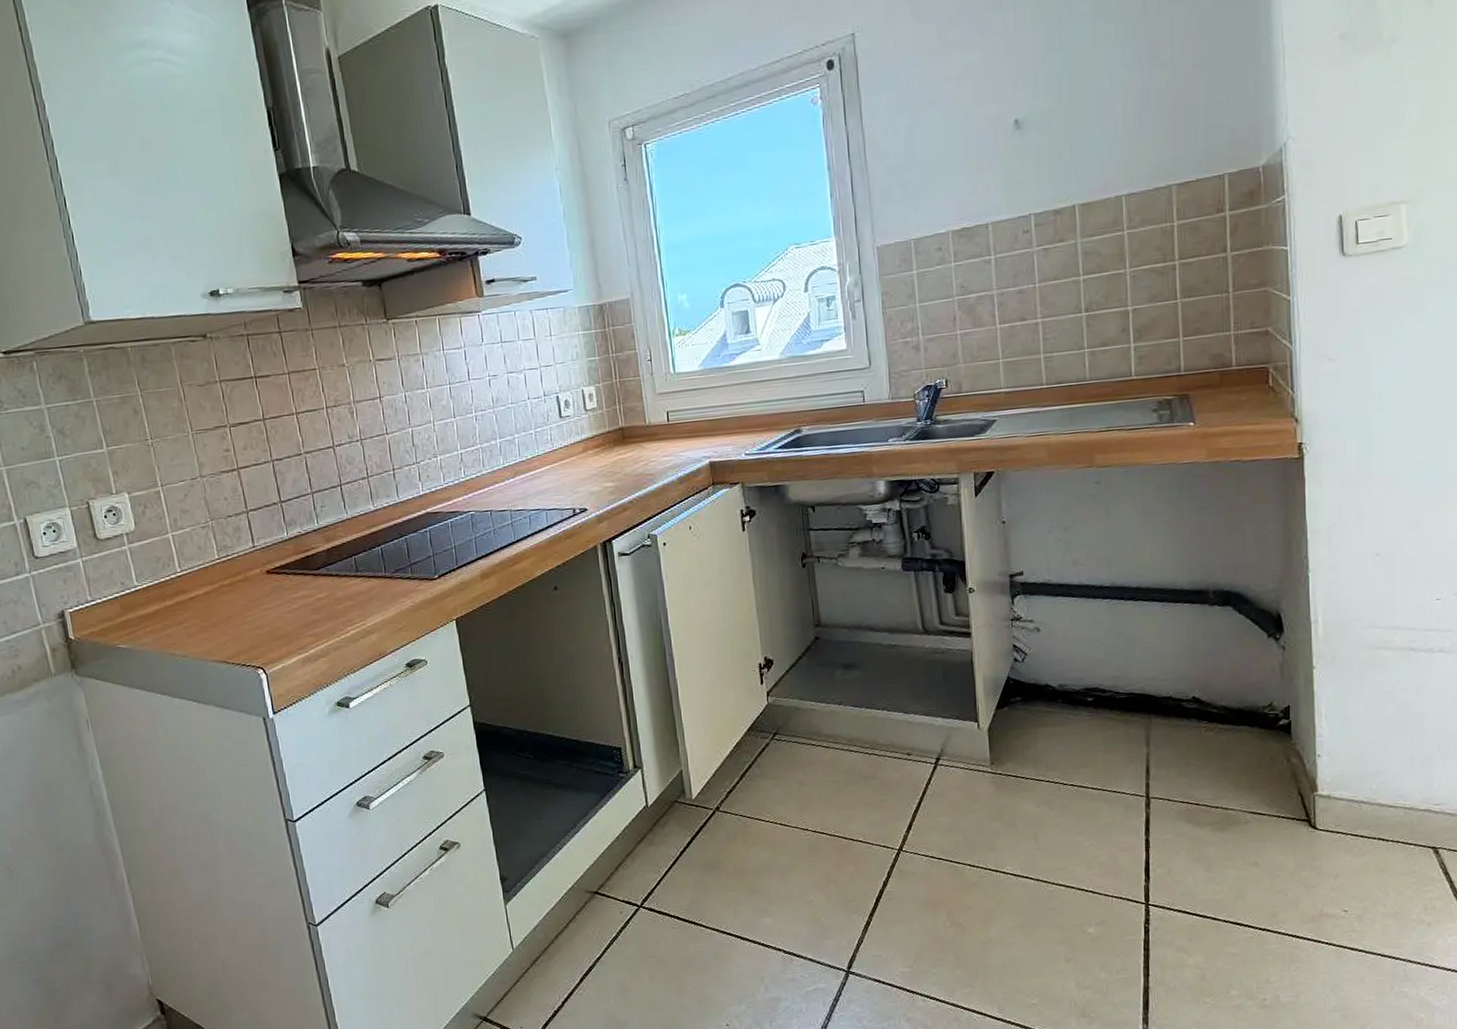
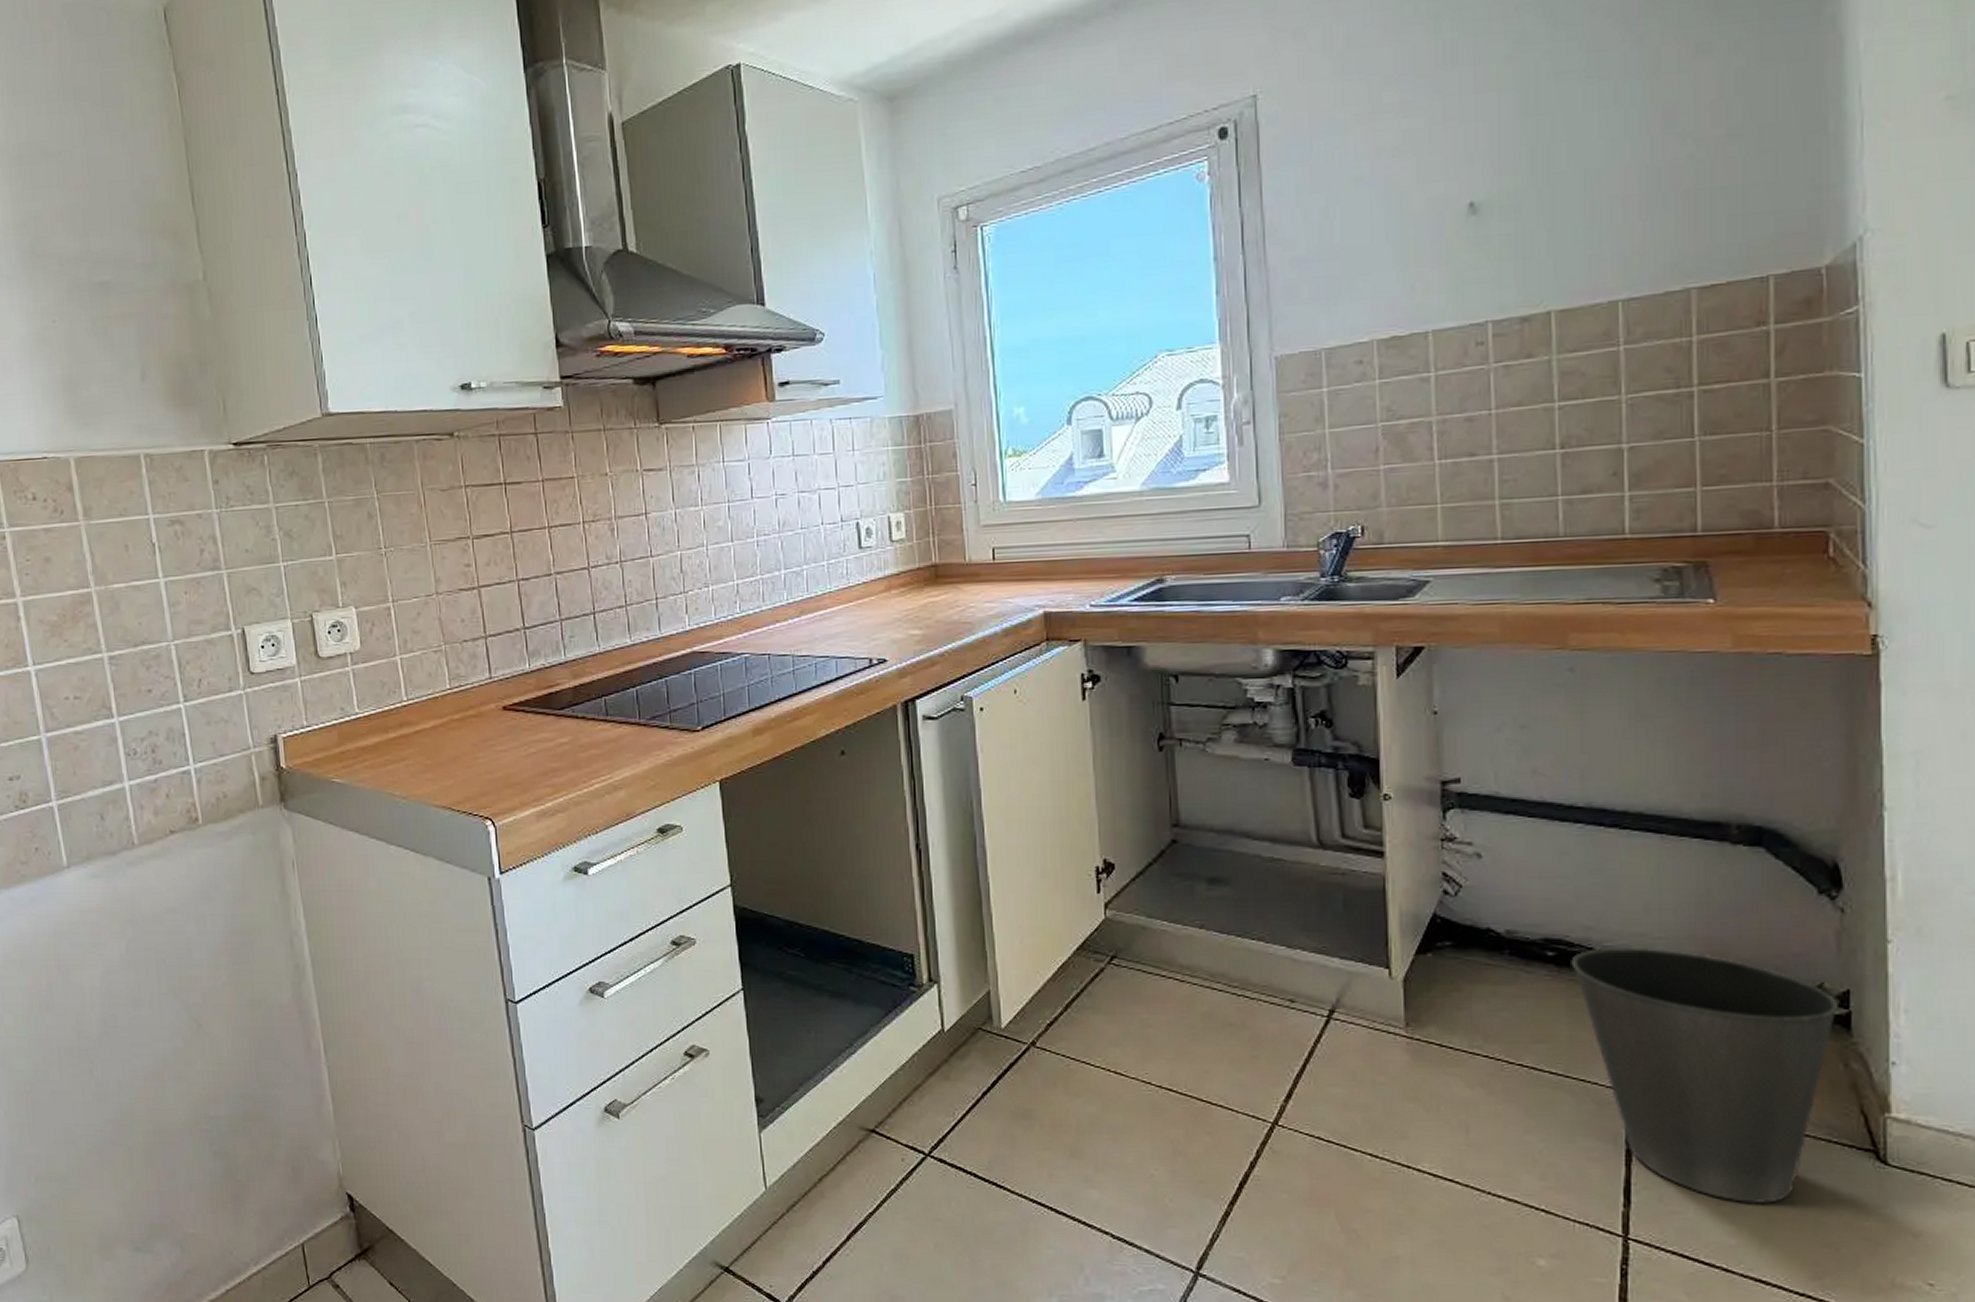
waste basket: none [1104,688,1283,869] -> present [1571,947,1840,1205]

